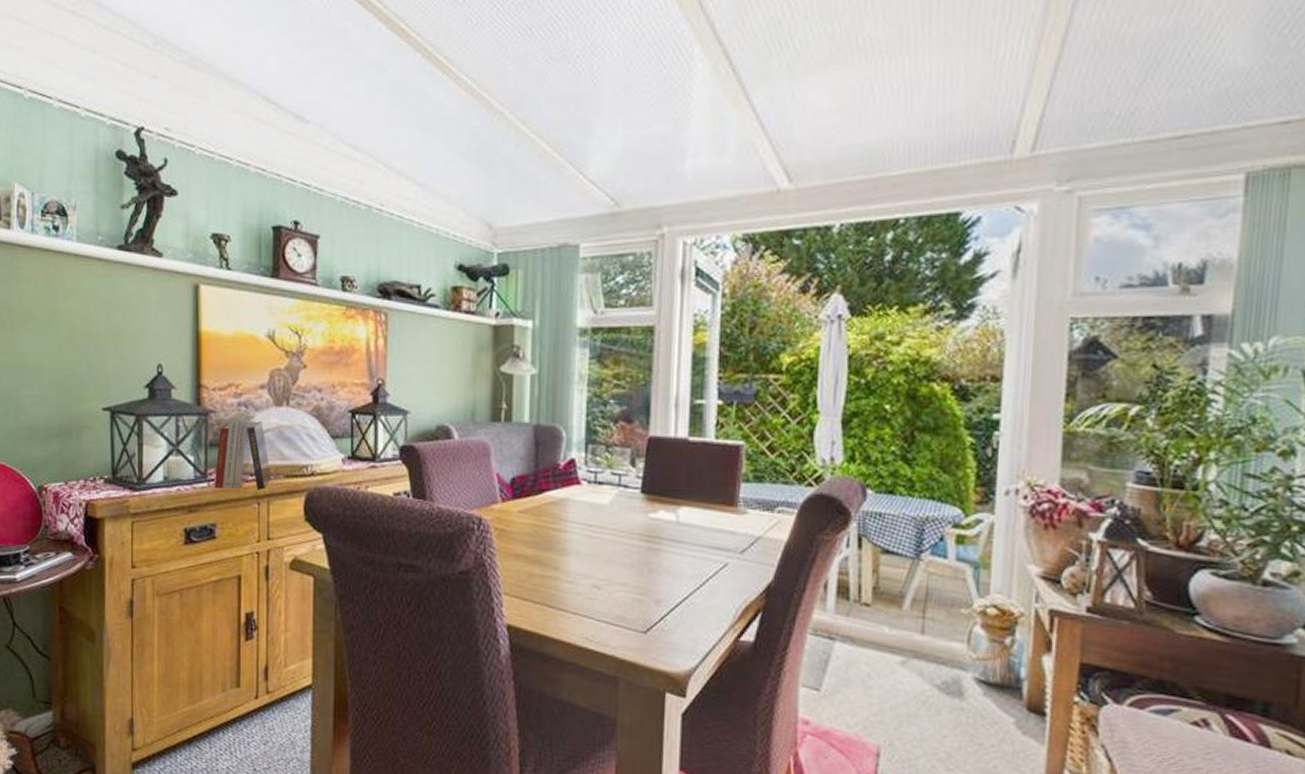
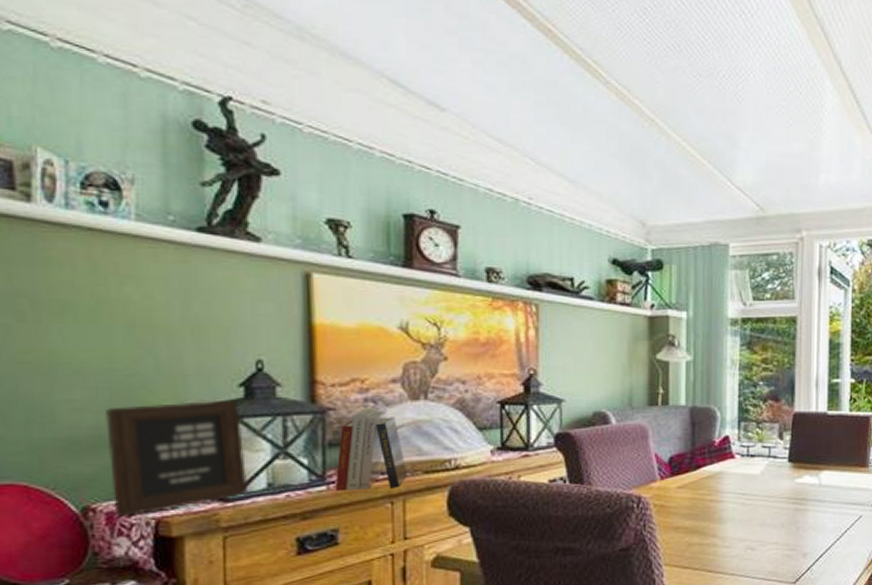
picture frame: none [54,399,150,497] -> present [105,399,249,517]

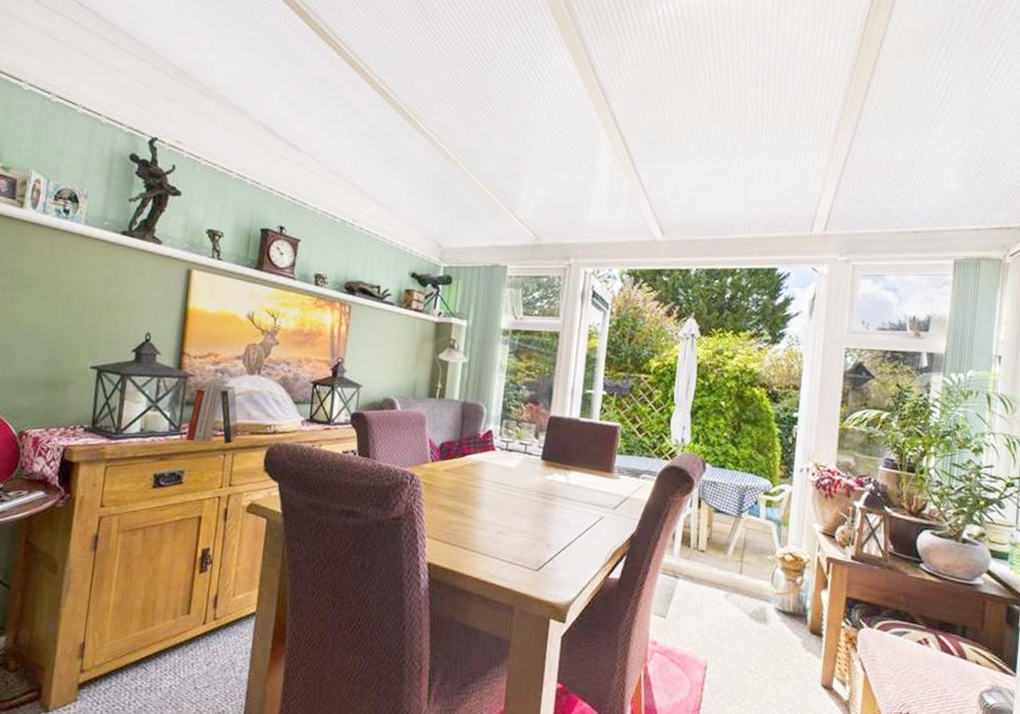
picture frame: present [105,399,249,517] -> none [38,359,130,442]

